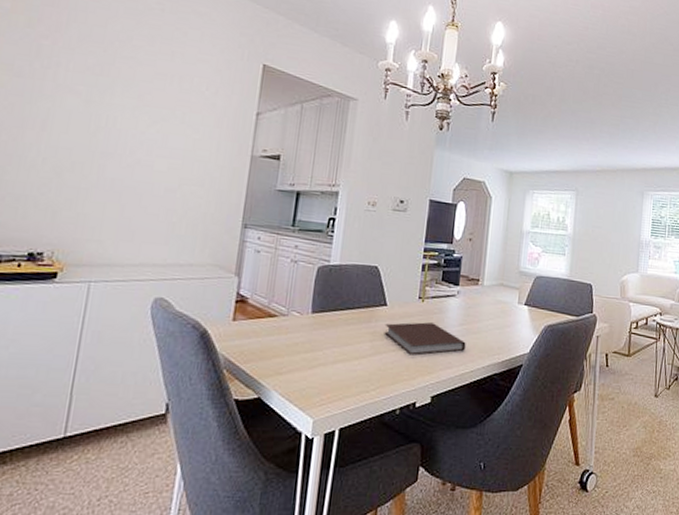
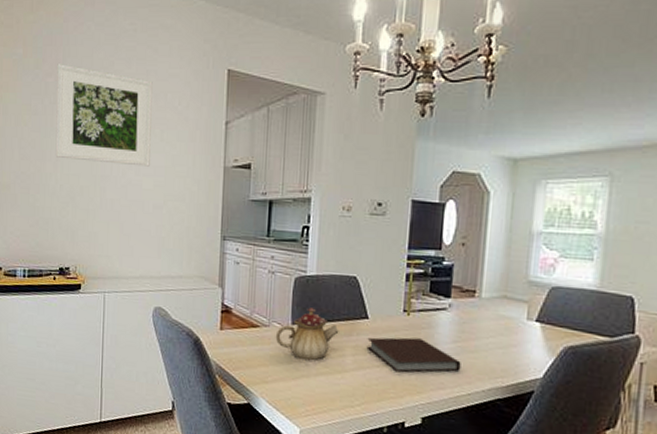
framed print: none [41,27,178,148] -> present [55,64,153,167]
teapot: none [293,296,359,349] -> present [275,308,339,360]

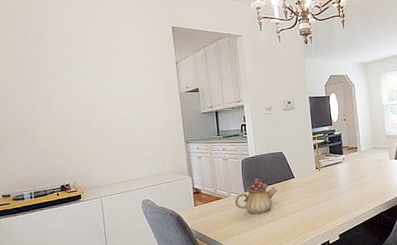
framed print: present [55,64,153,167] -> none [37,34,124,104]
notebook: present [366,337,461,374] -> none [296,184,357,209]

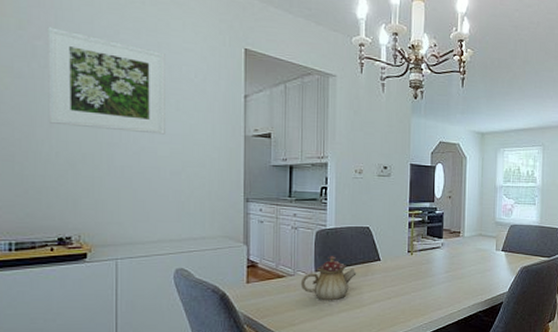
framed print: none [37,34,124,104] -> present [47,27,165,135]

